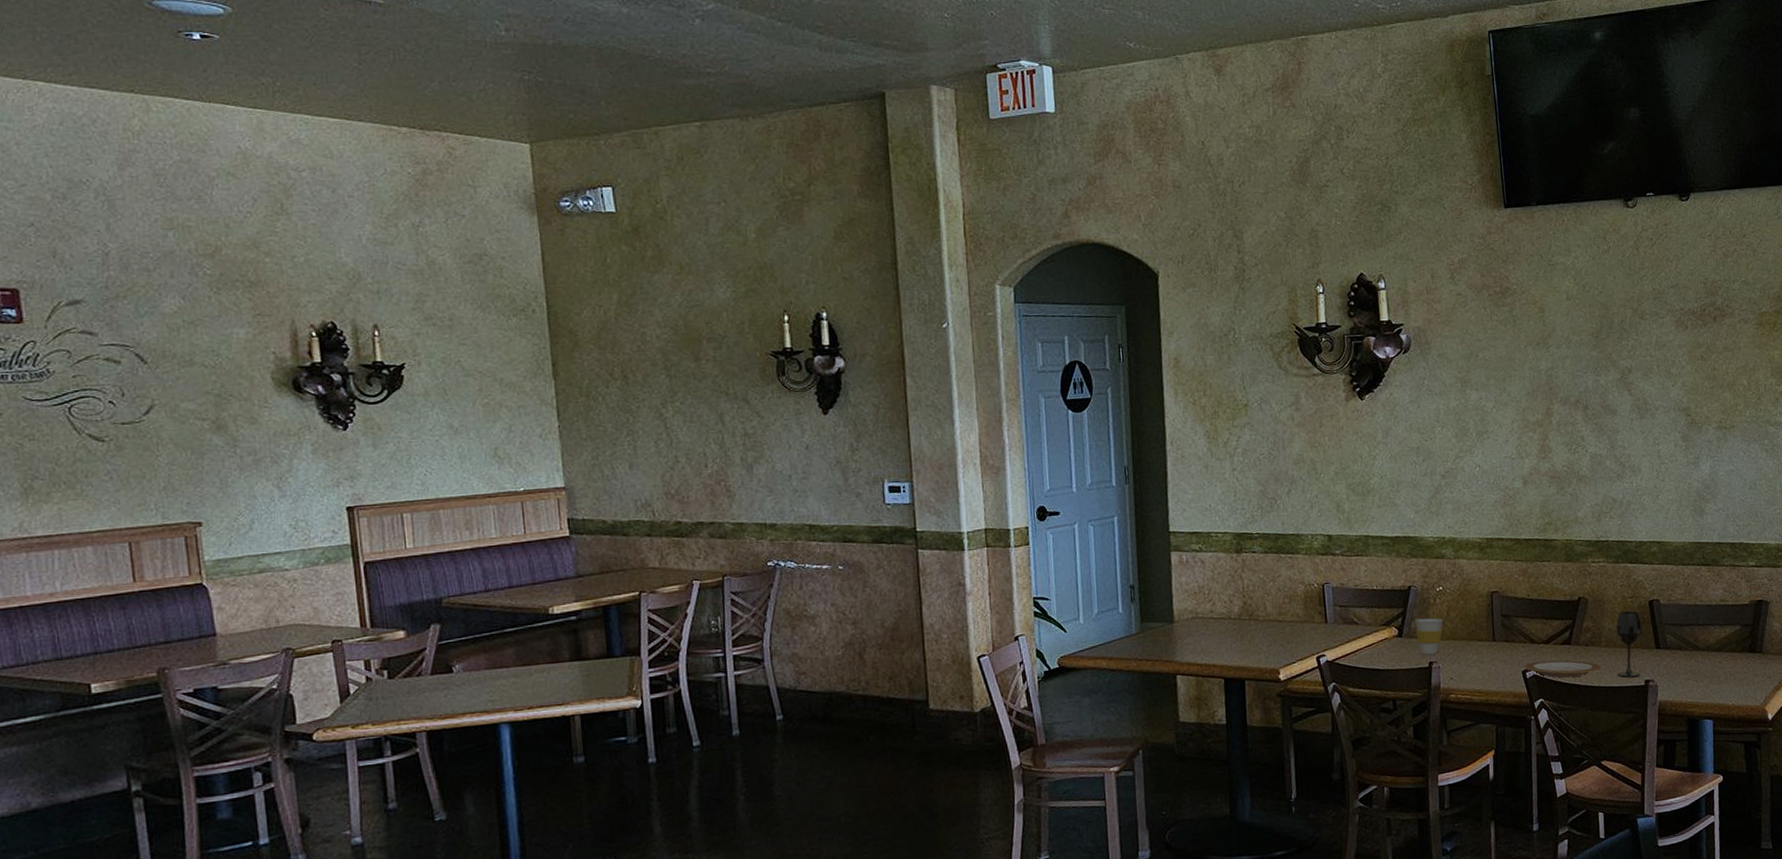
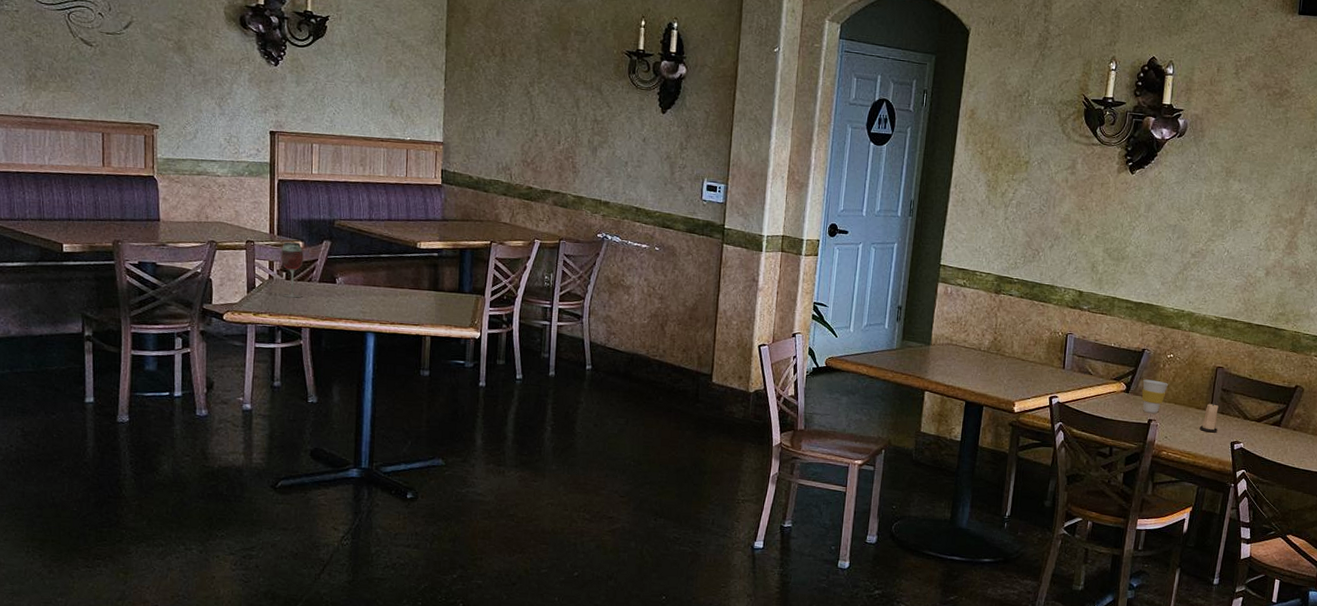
wineglass: none [377,632,411,700] -> present [280,242,304,298]
candle: none [1486,631,1505,665] -> present [1200,403,1219,433]
plate: present [1524,660,1602,678] -> none [1233,436,1305,457]

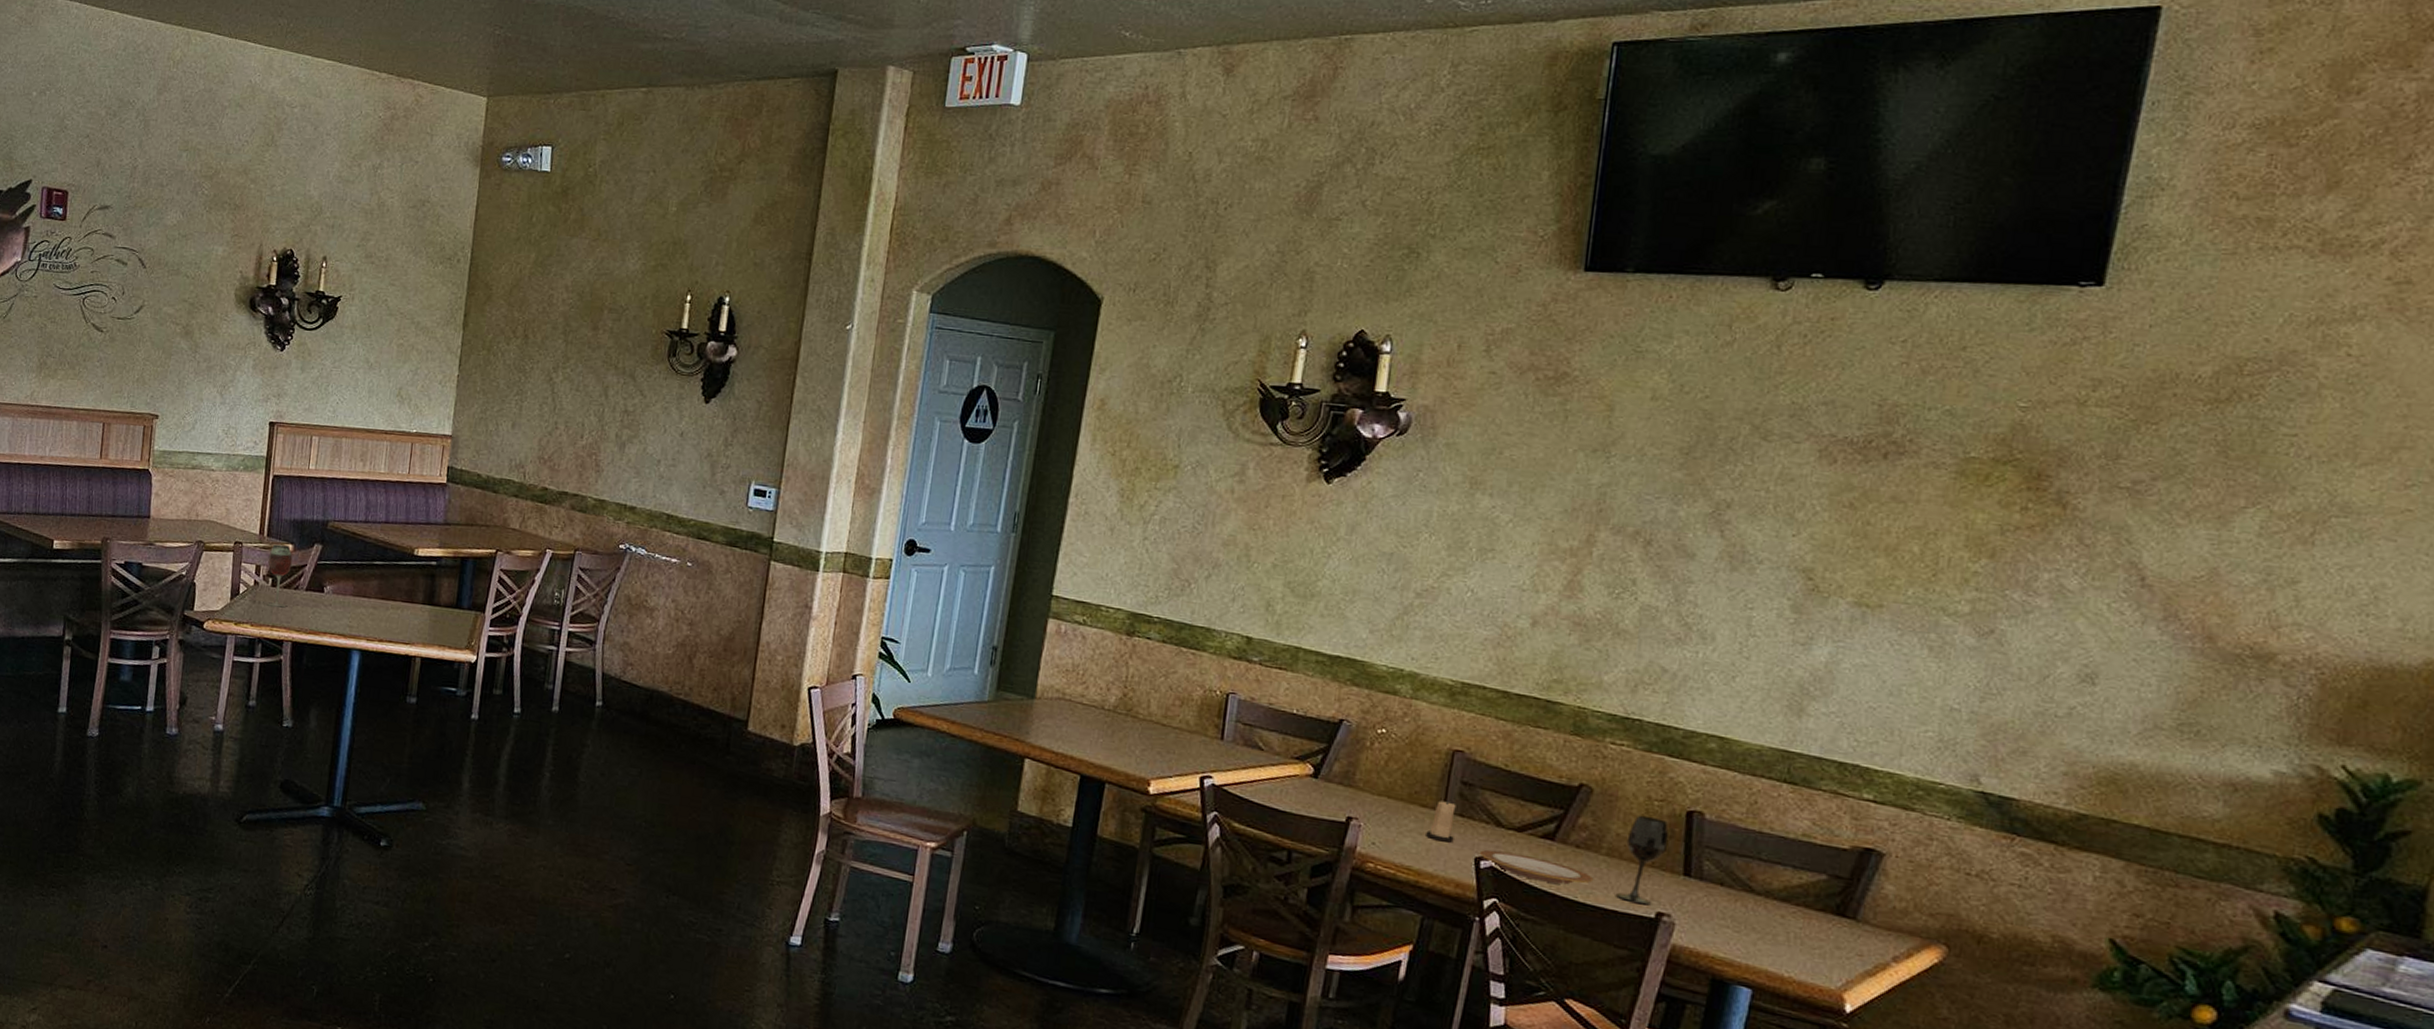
cup: present [1141,379,1168,415] -> none [1337,761,1378,811]
plate: none [1233,436,1305,457] -> present [1479,849,1594,885]

